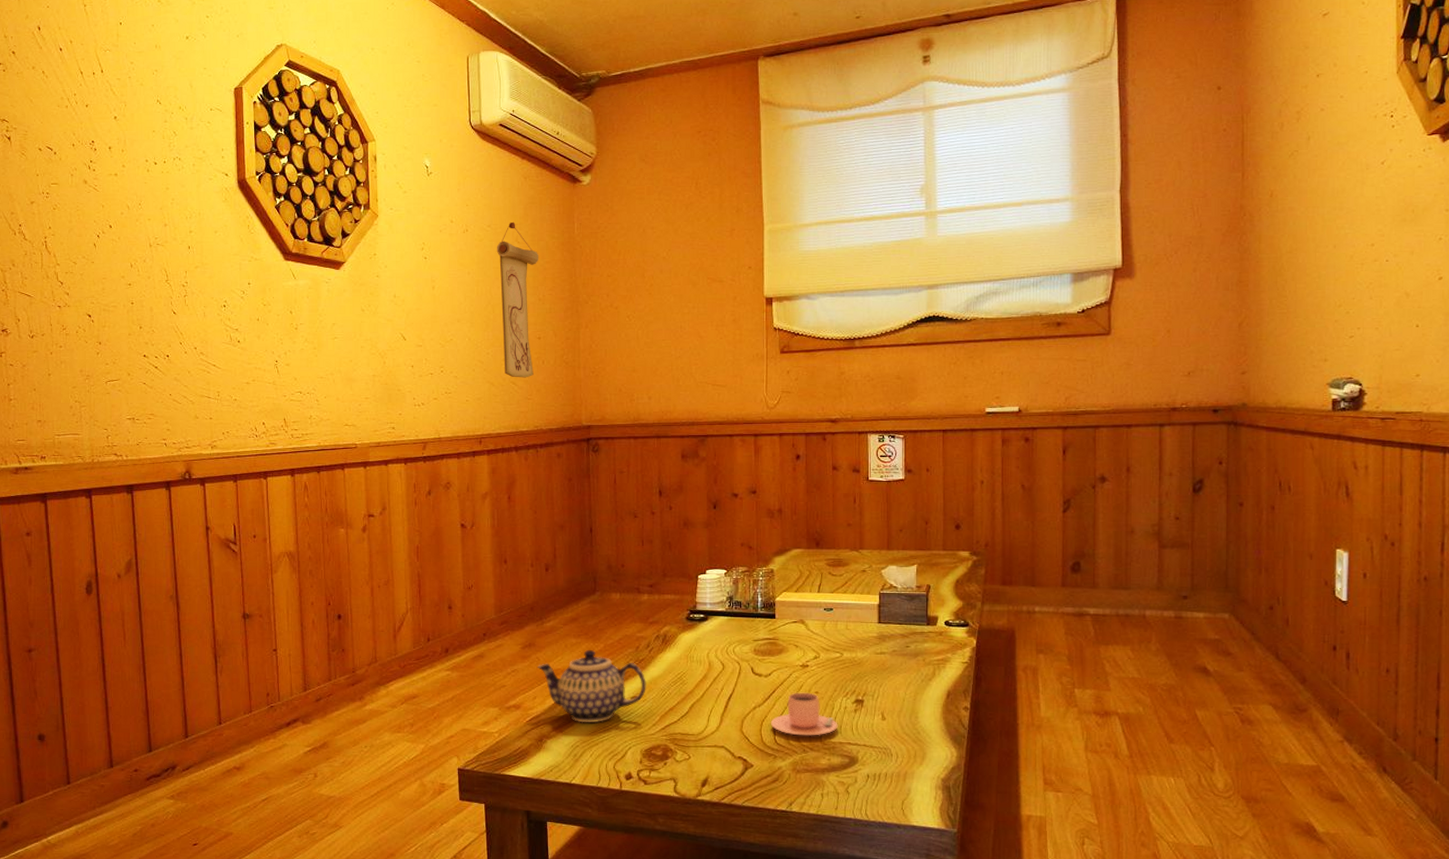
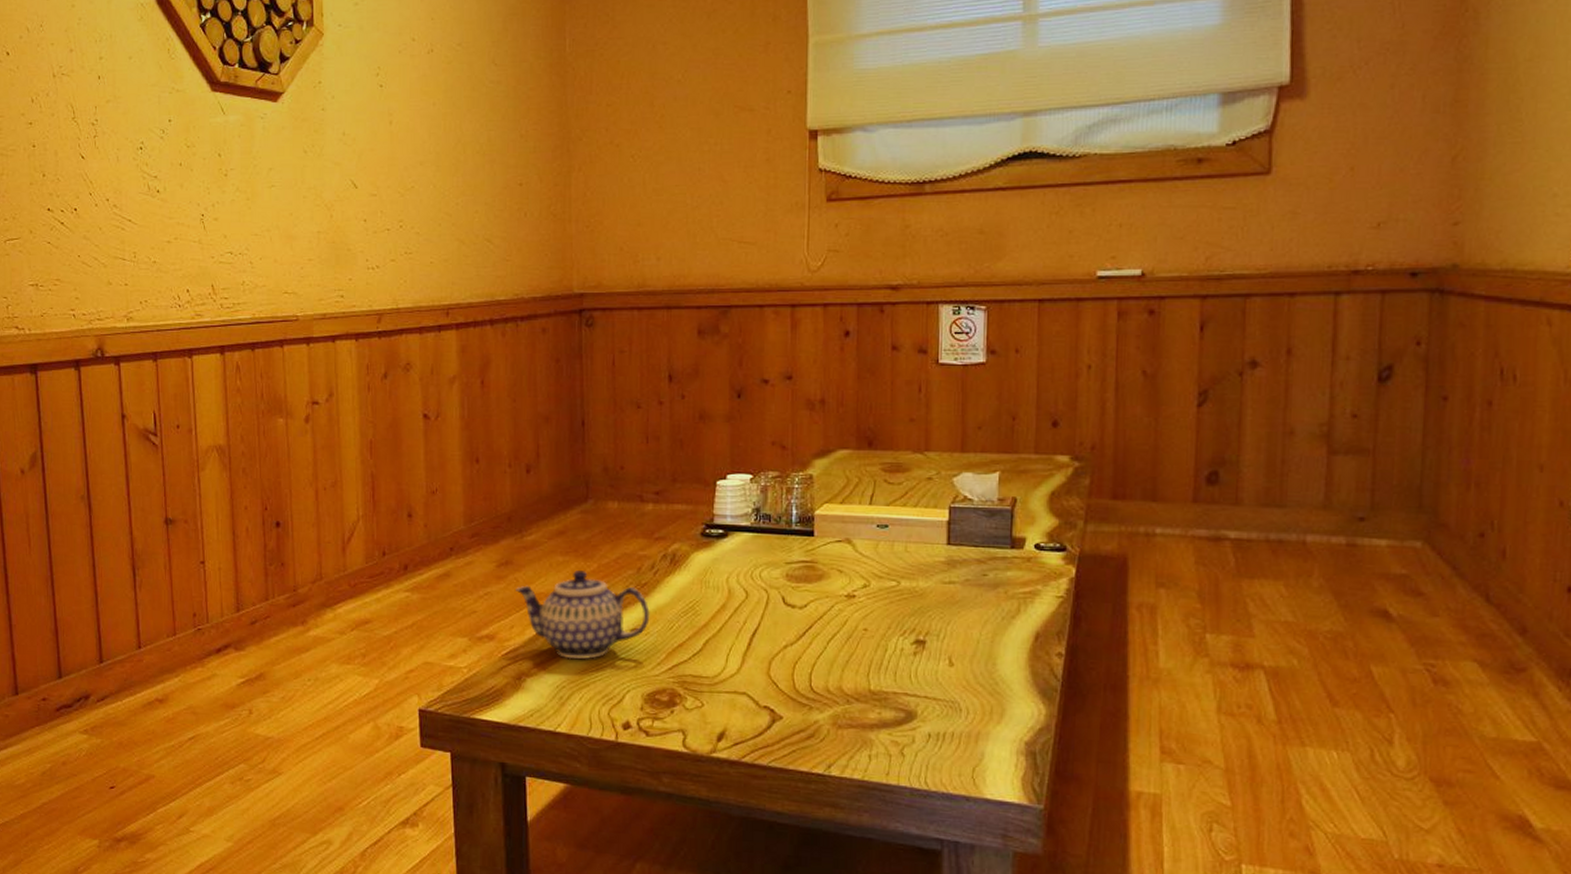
wall scroll: present [496,221,539,378] -> none [468,38,522,234]
teacup: present [770,692,838,736] -> none [805,628,892,684]

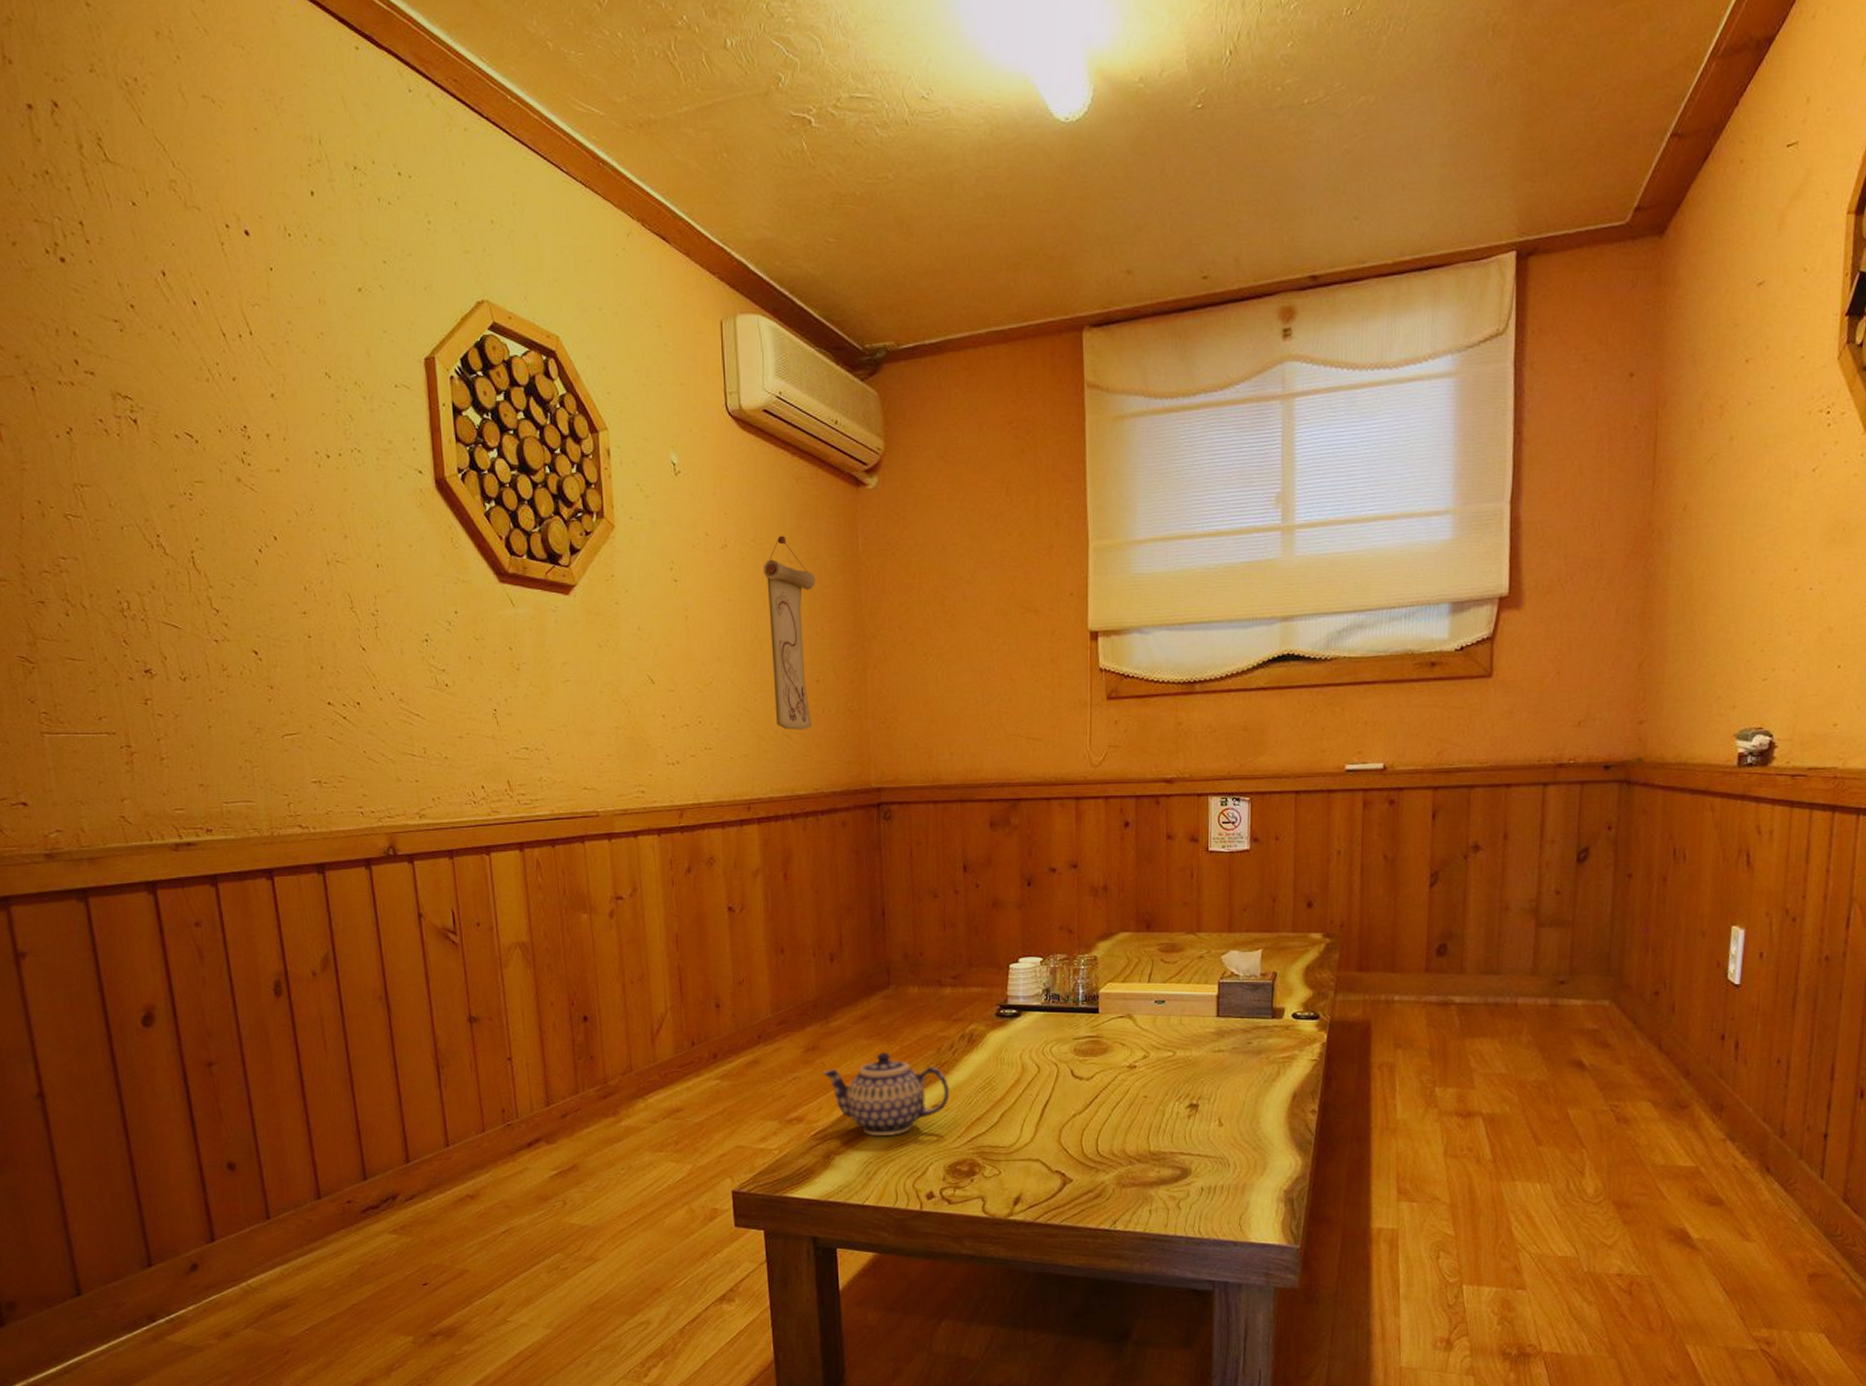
wall scroll: none [468,38,522,234] -> present [762,535,816,730]

